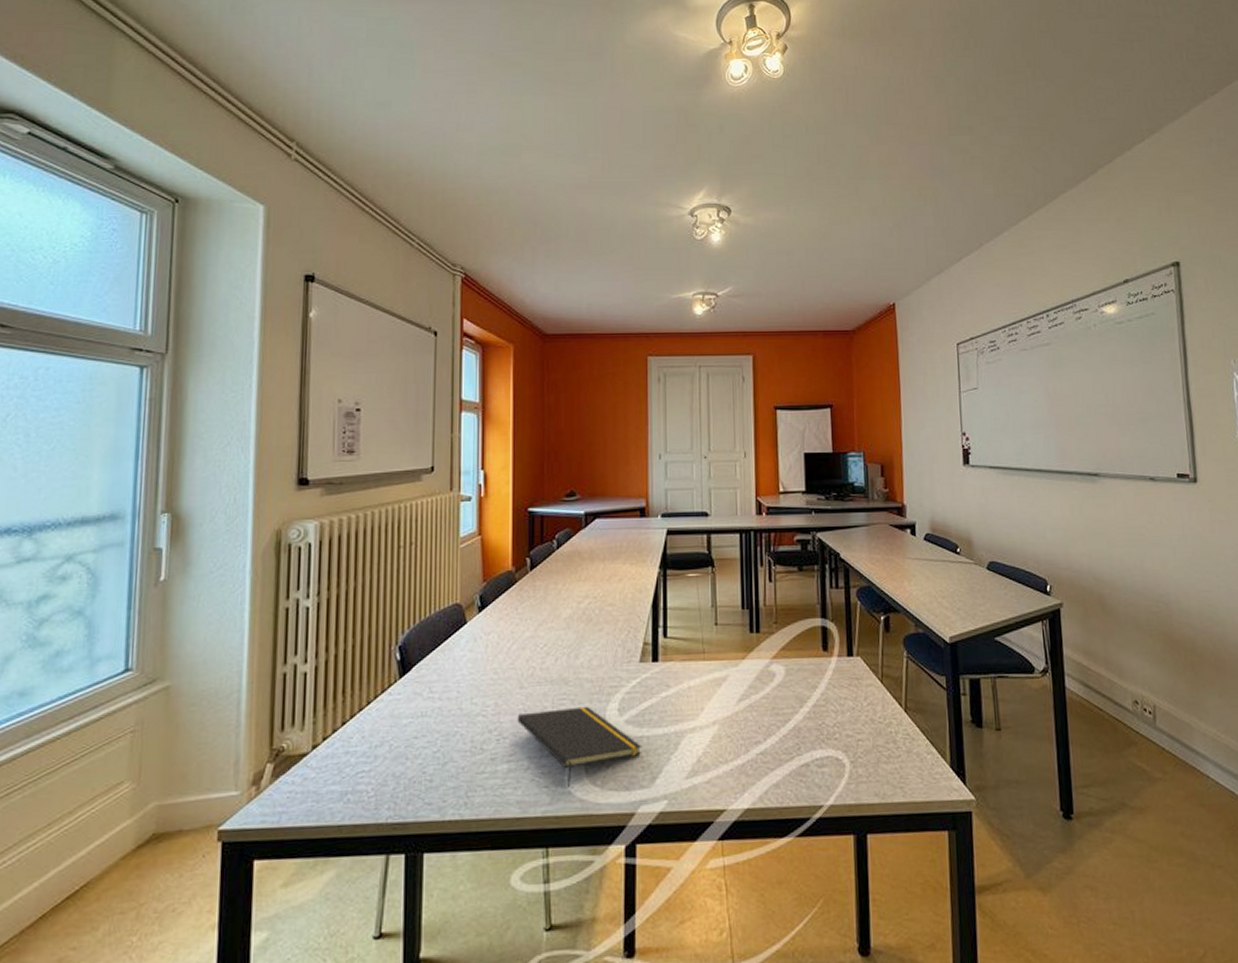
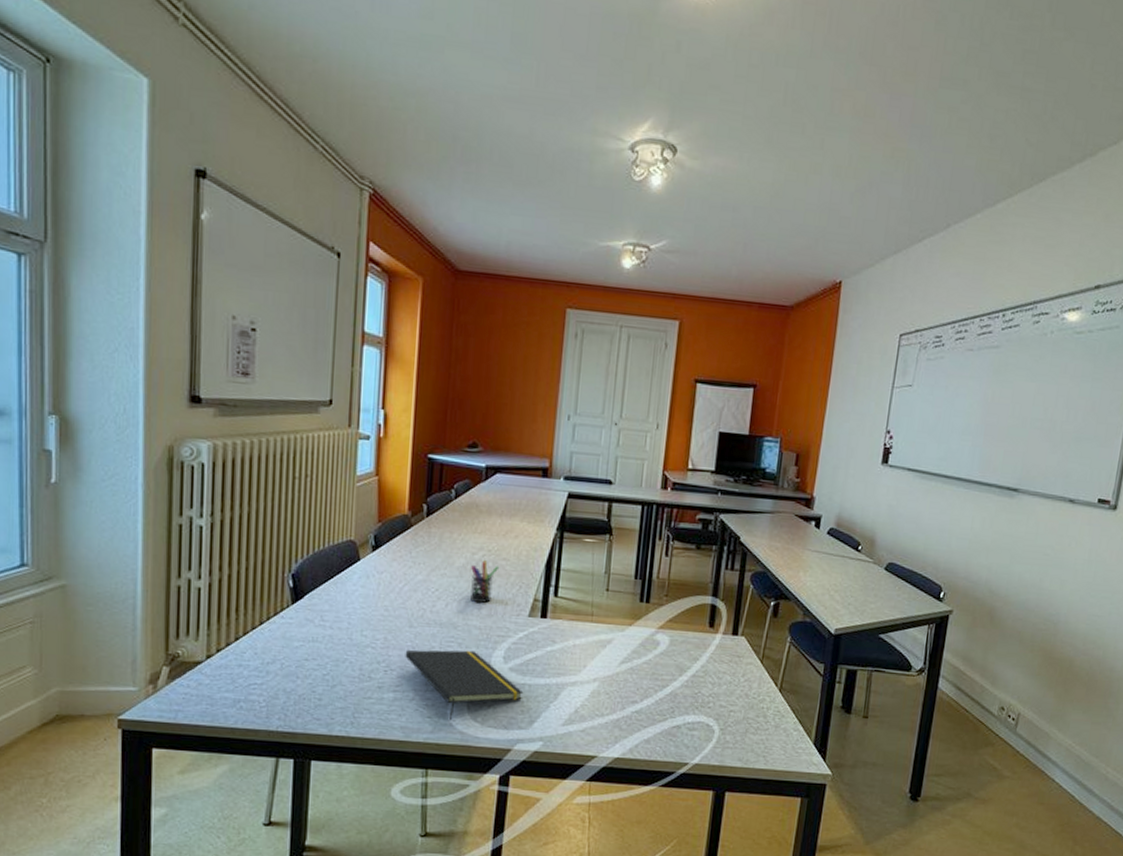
pen holder: none [578,607,607,655] -> present [470,559,500,604]

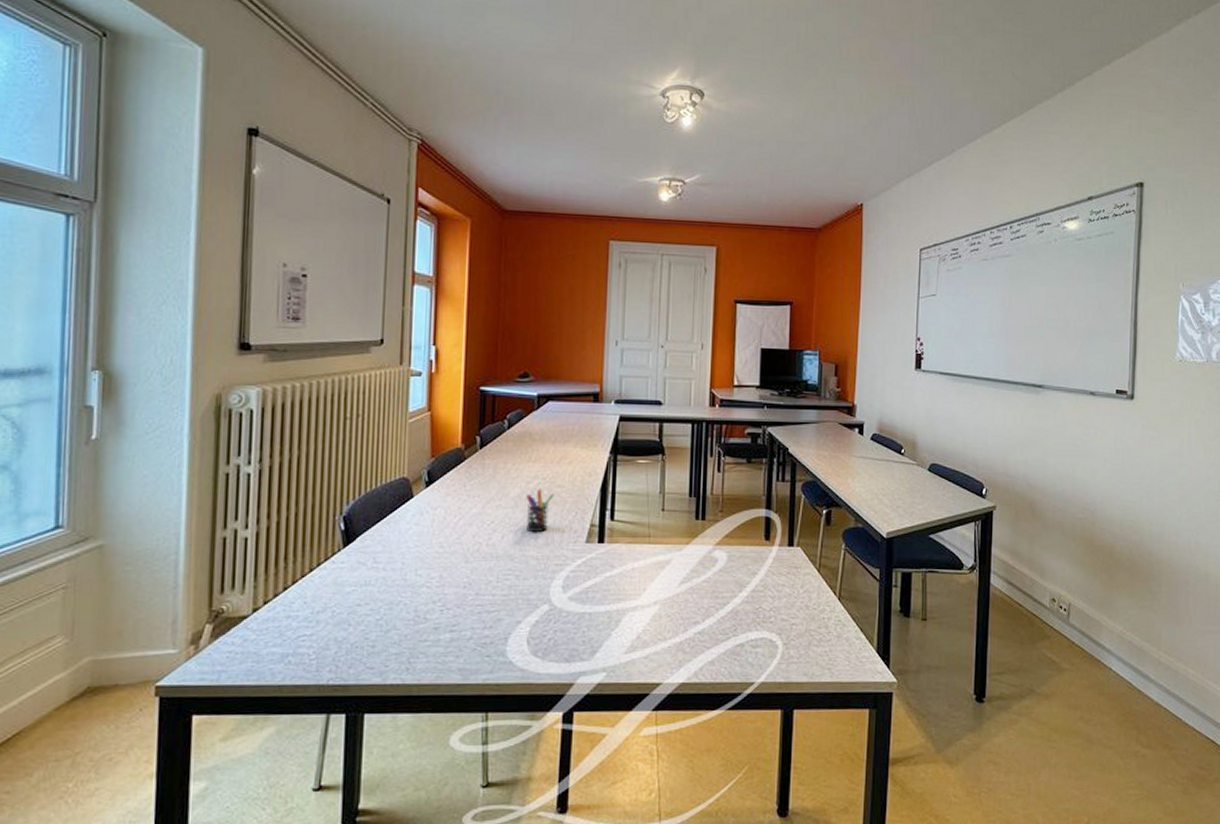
notepad: present [405,650,524,721] -> none [461,582,584,658]

